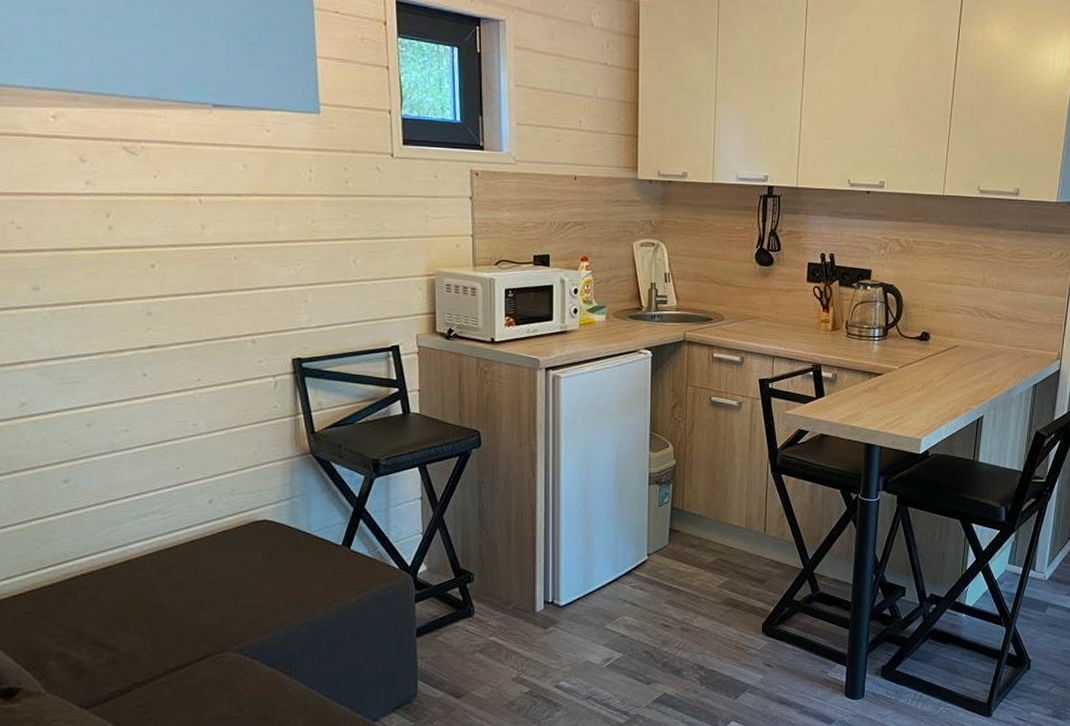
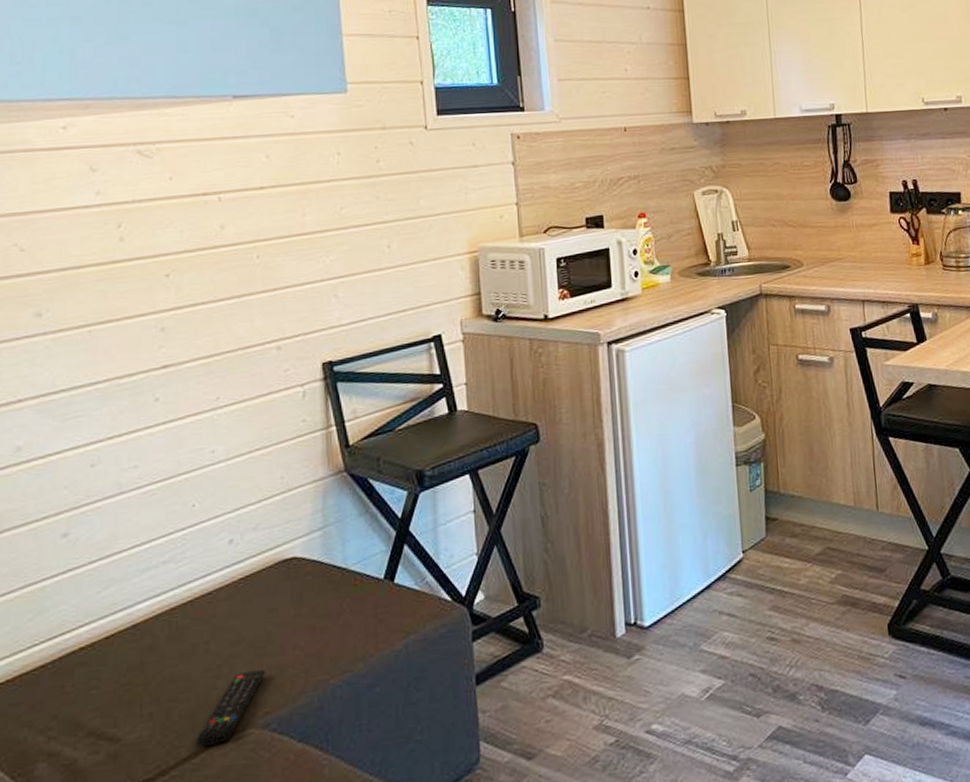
remote control: none [181,606,240,661] -> present [196,669,265,746]

